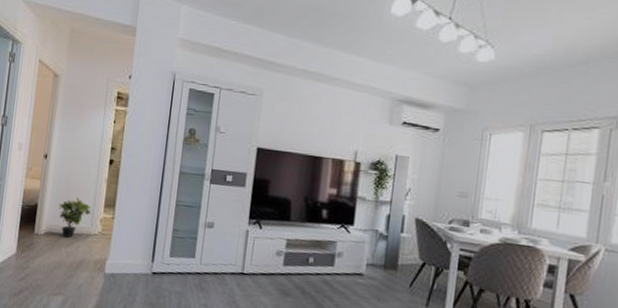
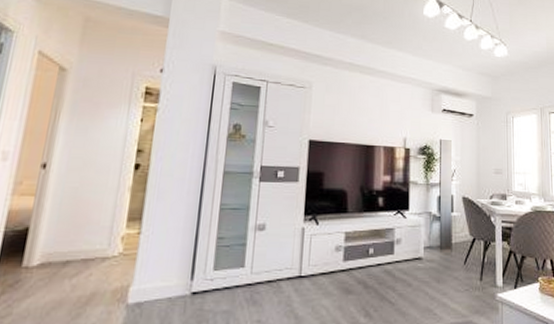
potted plant: present [58,197,91,238] -> none [61,213,109,265]

